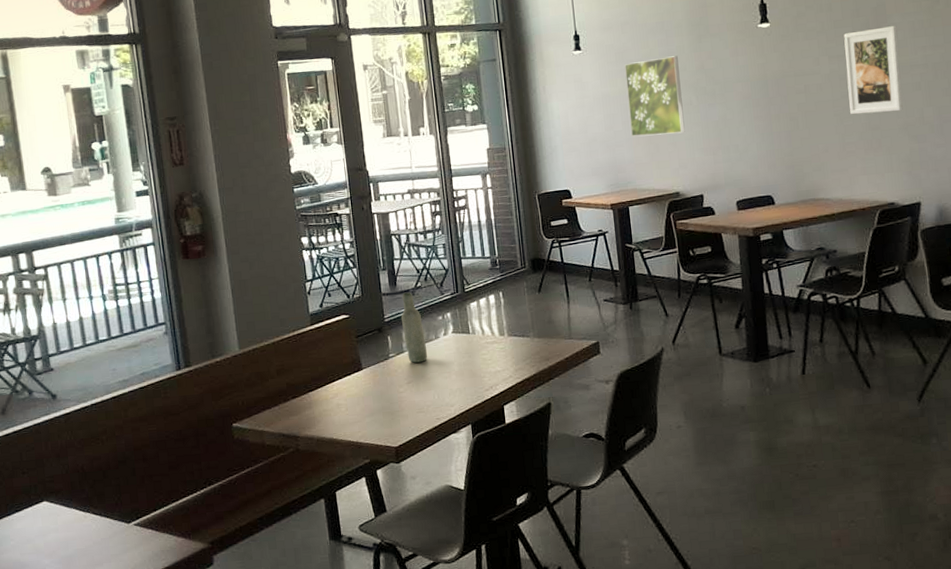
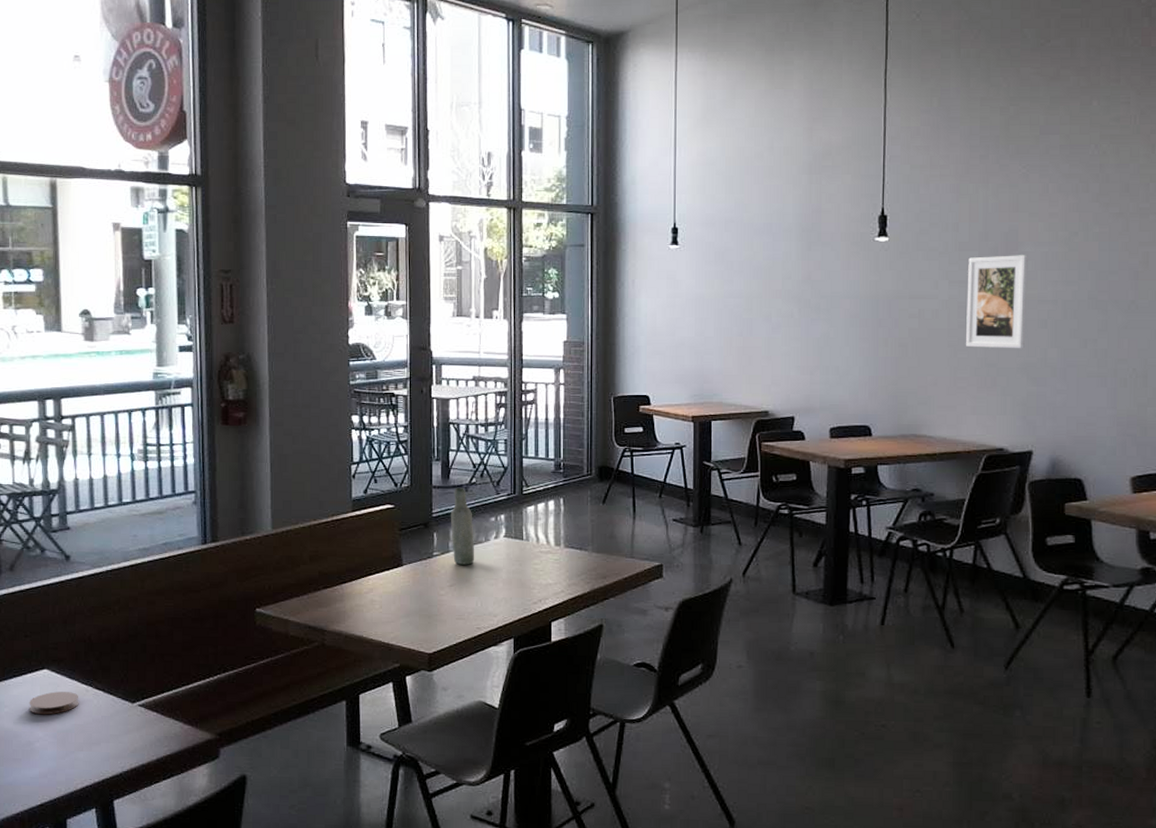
coaster: none [32,519,79,544] -> present [29,691,79,715]
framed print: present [625,55,685,136] -> none [723,262,783,348]

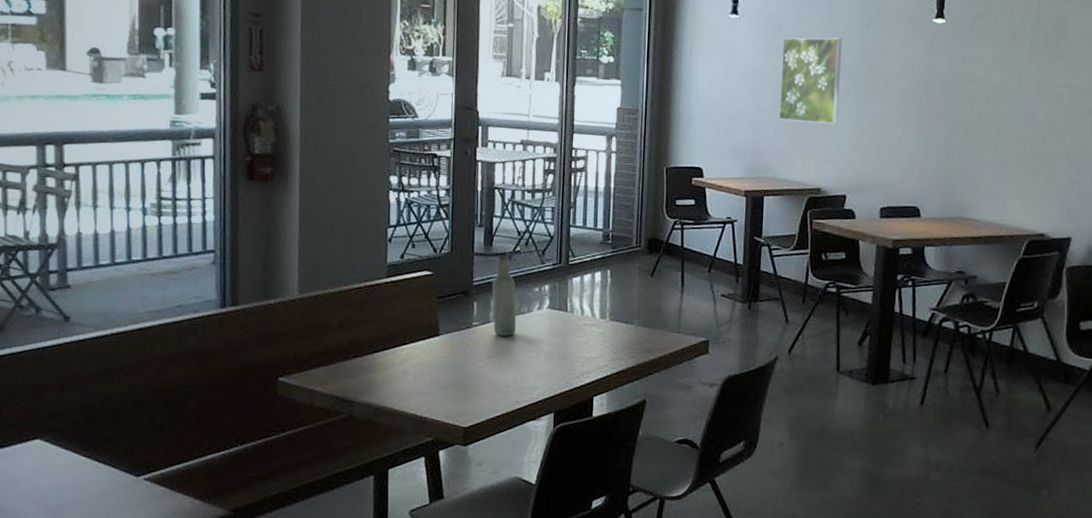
coaster: present [29,691,79,715] -> none [18,464,77,489]
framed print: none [723,262,783,348] -> present [779,37,842,125]
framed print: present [966,255,1028,349] -> none [1014,44,1077,137]

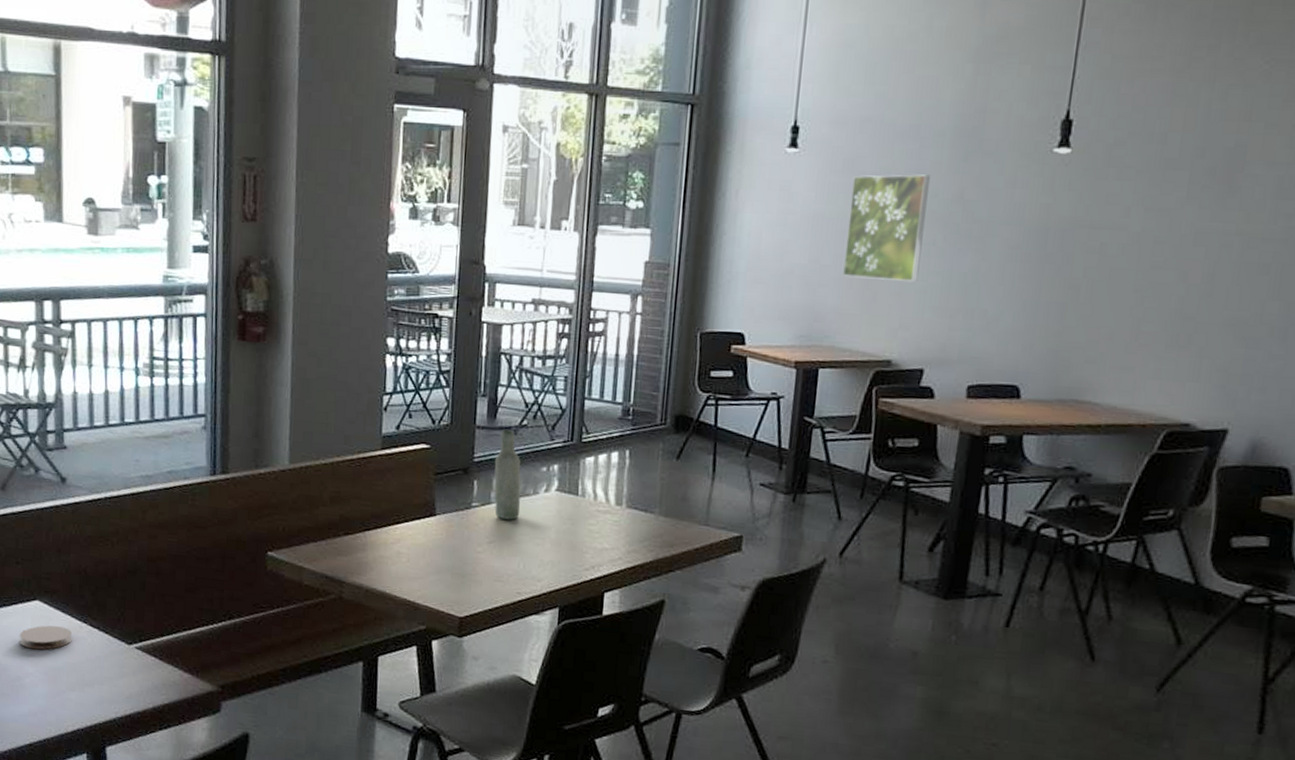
coaster: none [18,464,77,489] -> present [19,625,72,650]

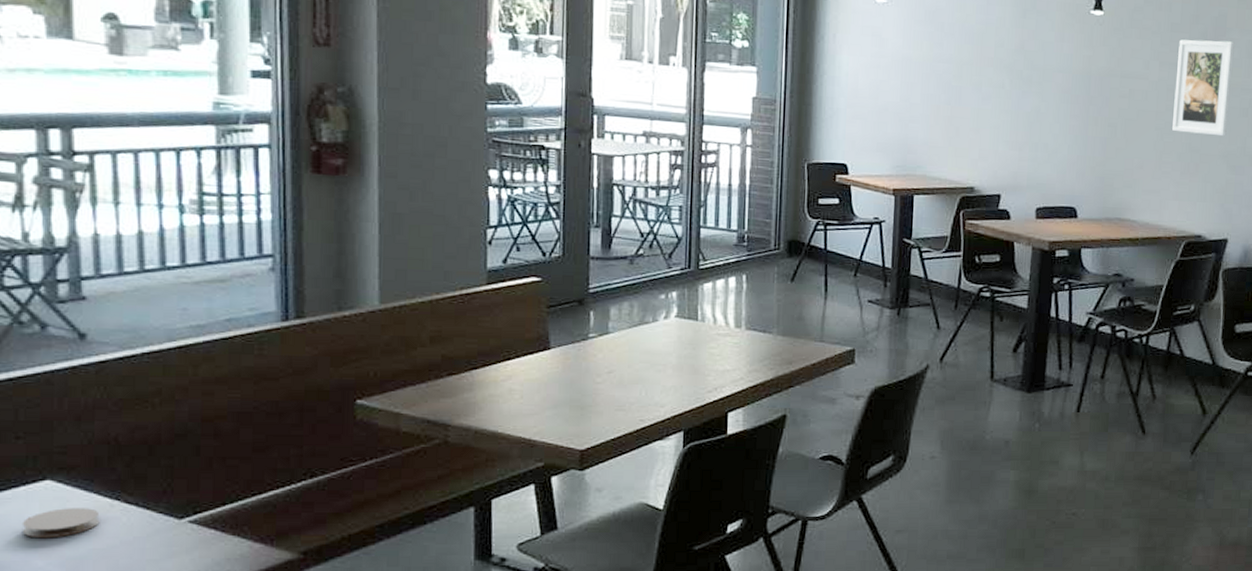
bottle: present [494,430,521,520] -> none [611,260,640,349]
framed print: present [843,174,930,283] -> none [930,26,997,120]
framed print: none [1157,177,1257,300] -> present [1172,39,1235,137]

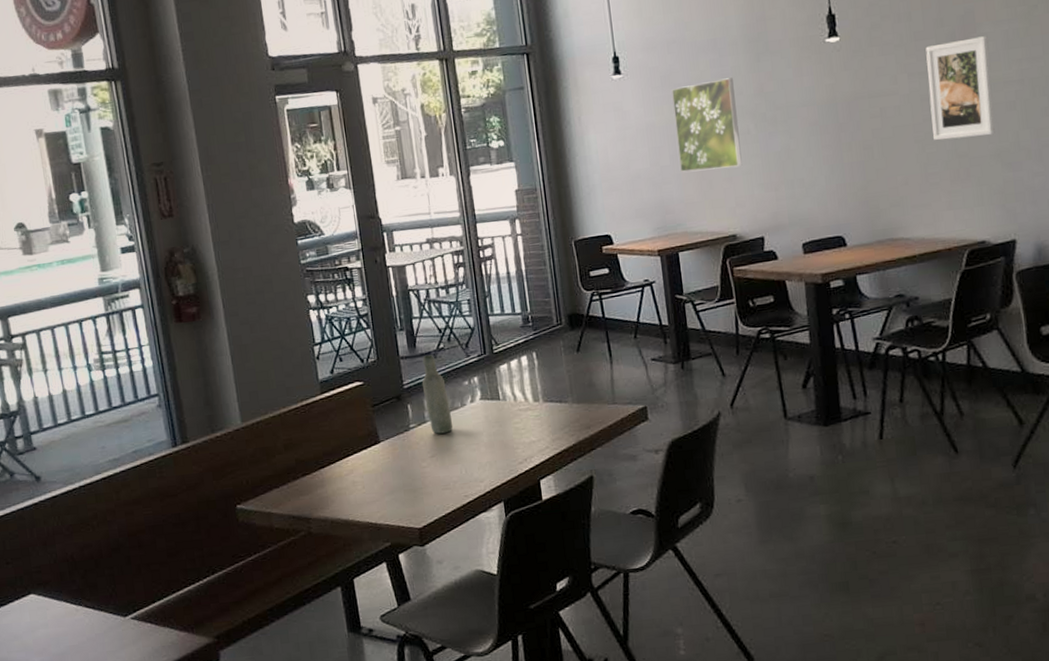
coaster: present [22,508,100,539] -> none [20,613,71,641]
bottle: none [611,260,640,349] -> present [421,355,453,434]
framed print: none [930,26,997,120] -> present [672,77,742,172]

